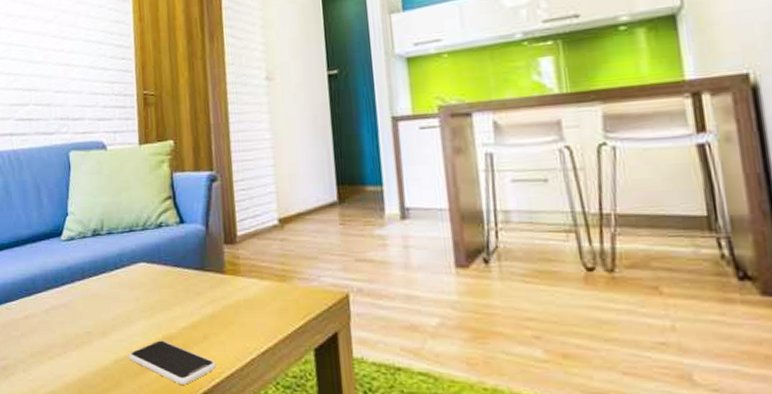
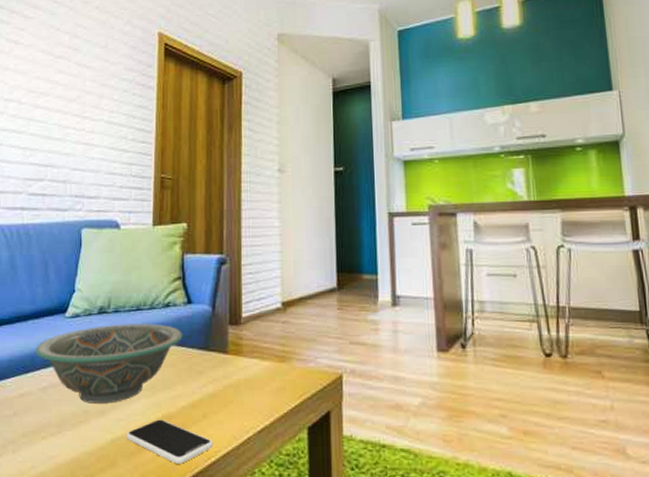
decorative bowl: none [35,244,178,325] -> present [35,324,183,404]

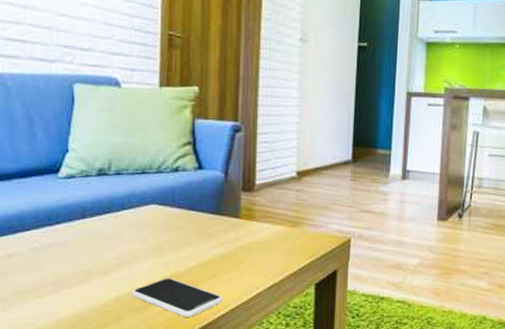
decorative bowl: present [35,324,183,404] -> none [23,186,193,264]

